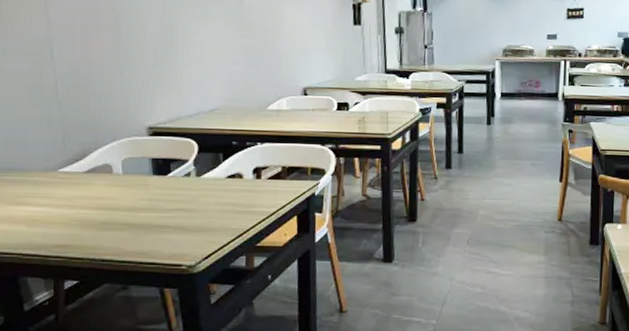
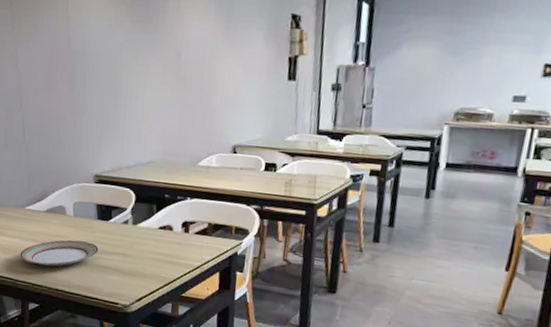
plate: none [51,201,156,235] -> present [20,239,99,267]

